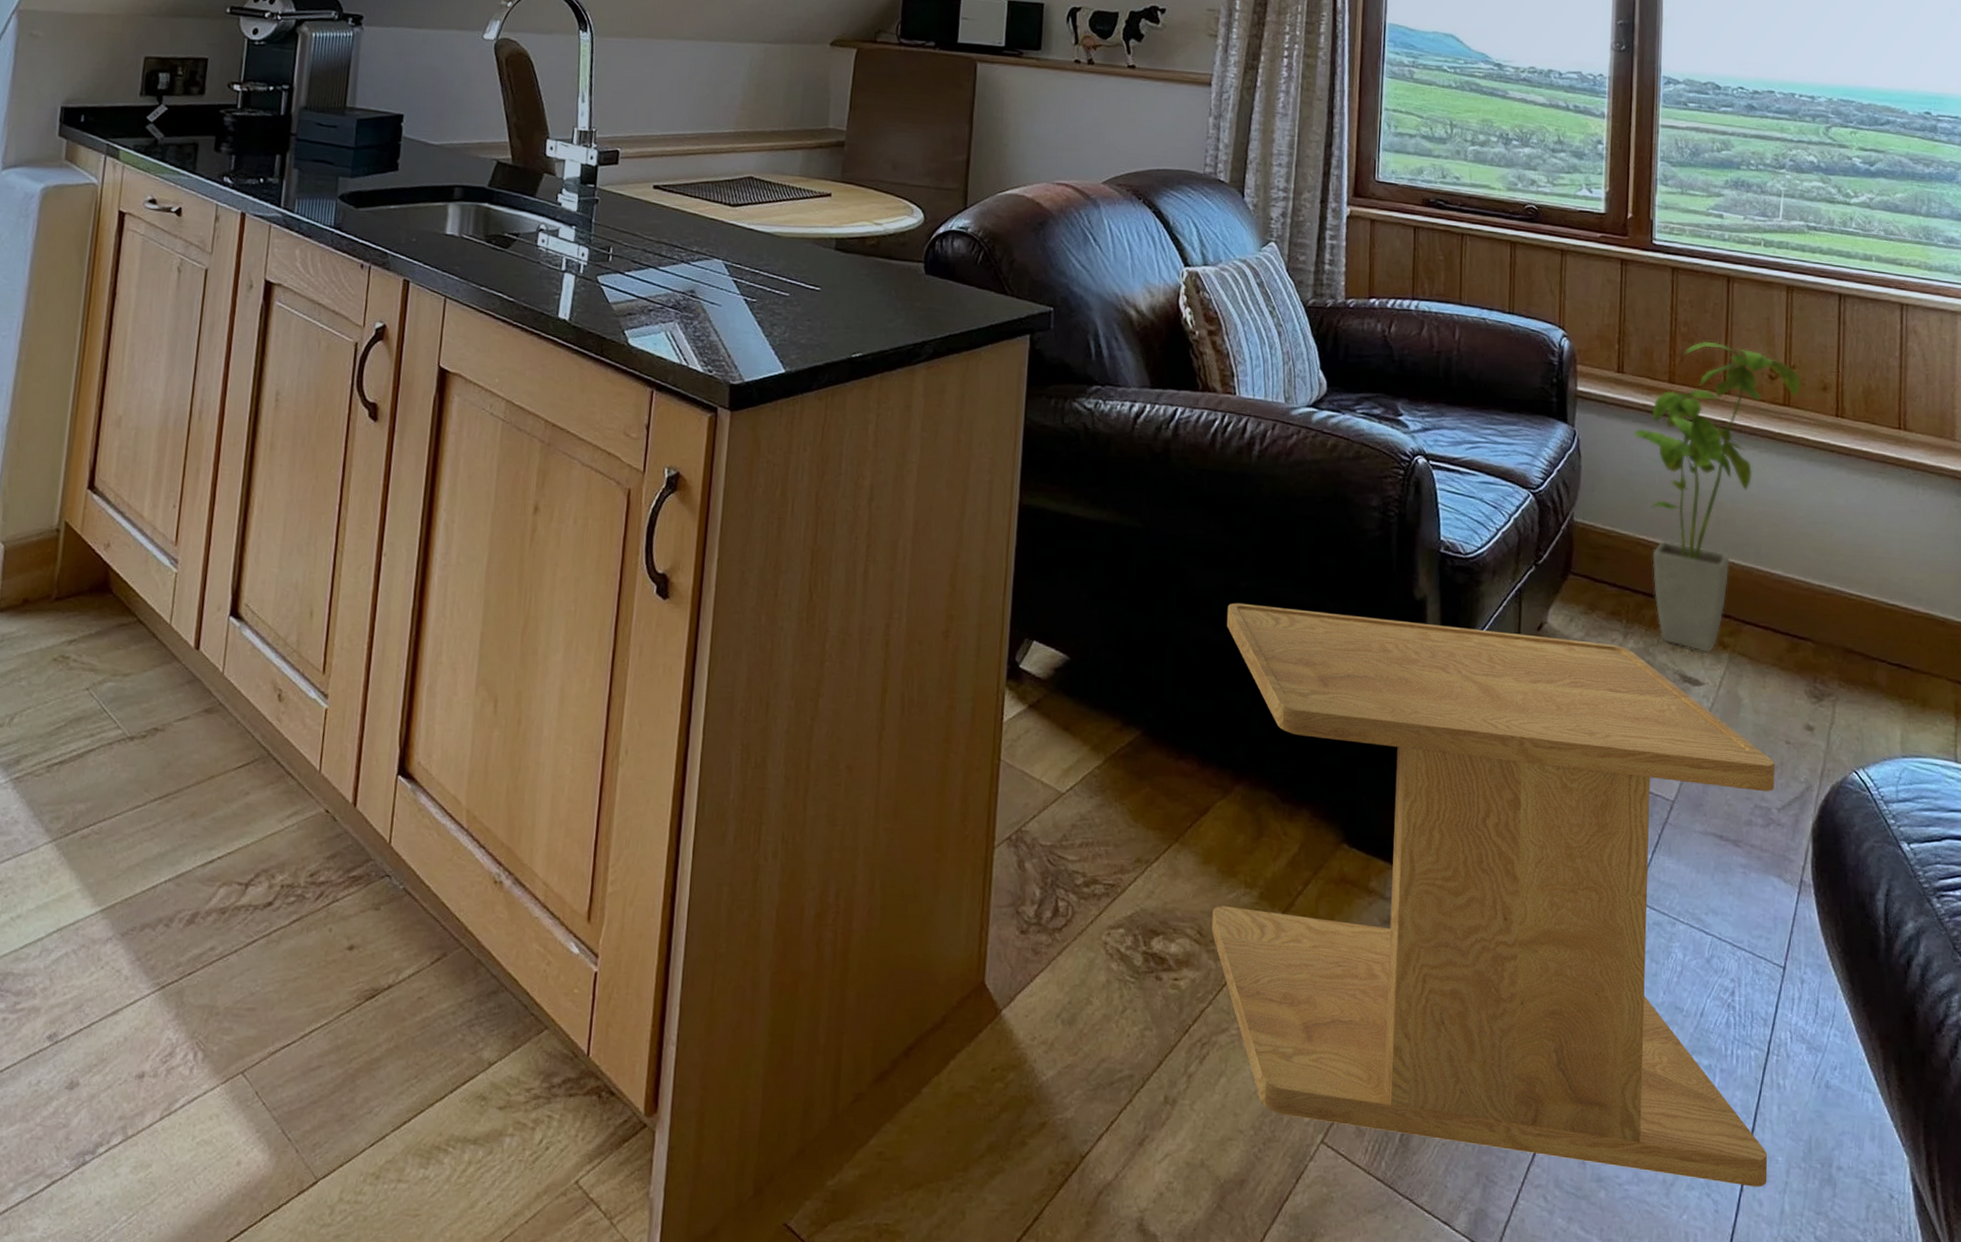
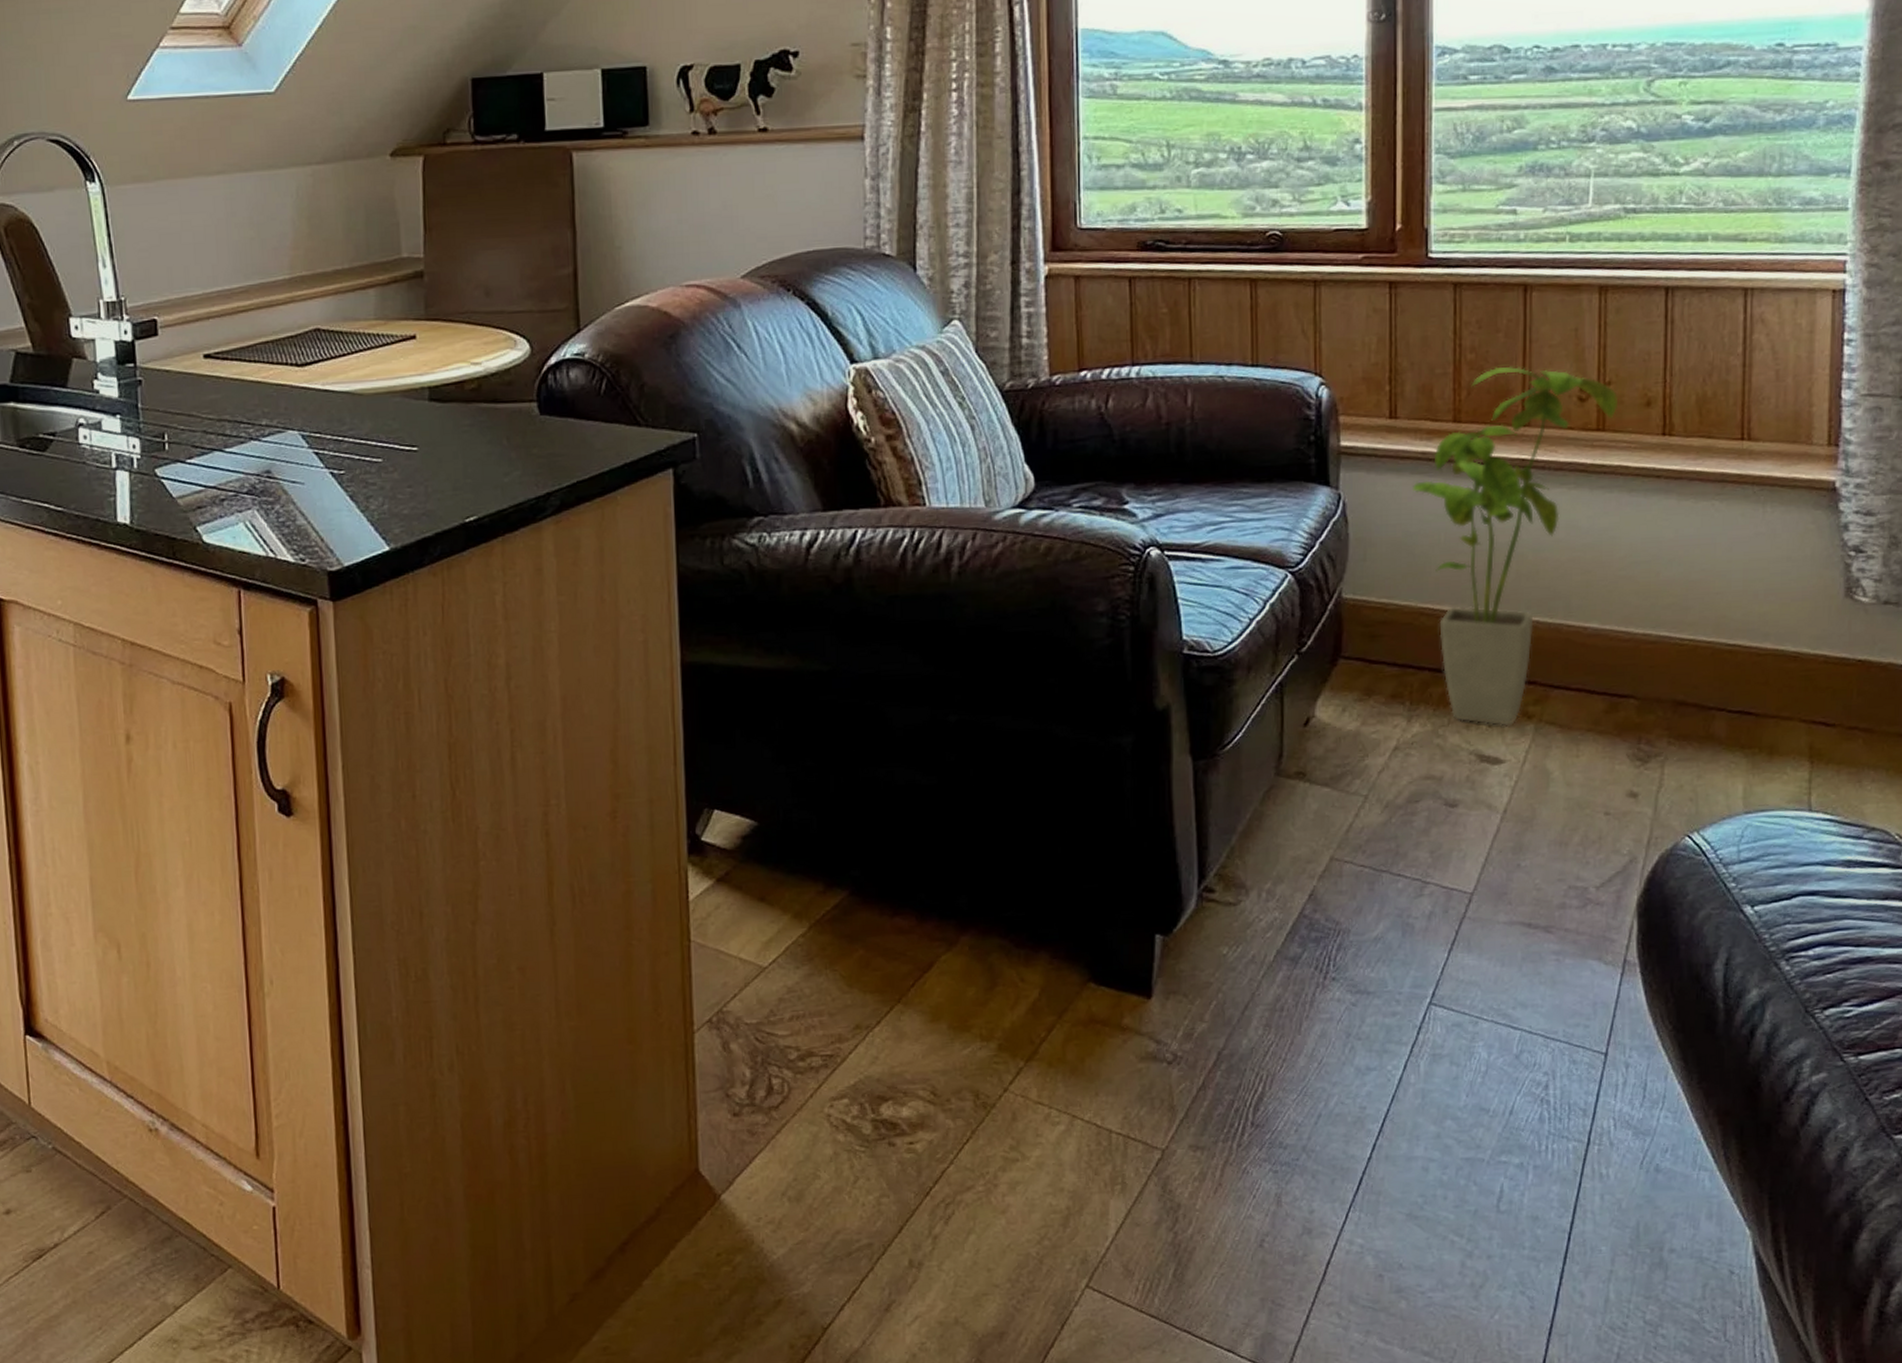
side table: present [1211,602,1775,1187] -> none [935,730,1593,1280]

